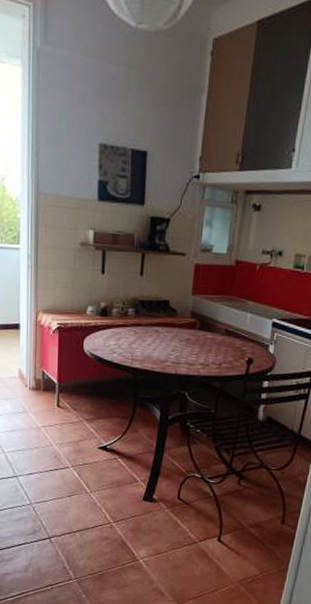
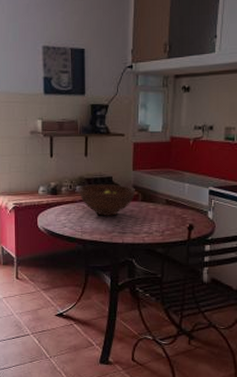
fruit bowl: none [131,307,193,344] -> present [79,184,135,216]

